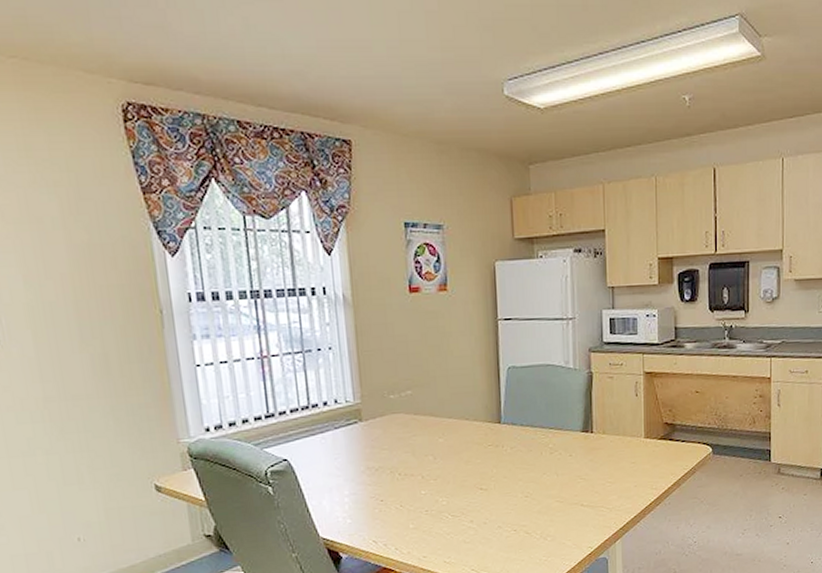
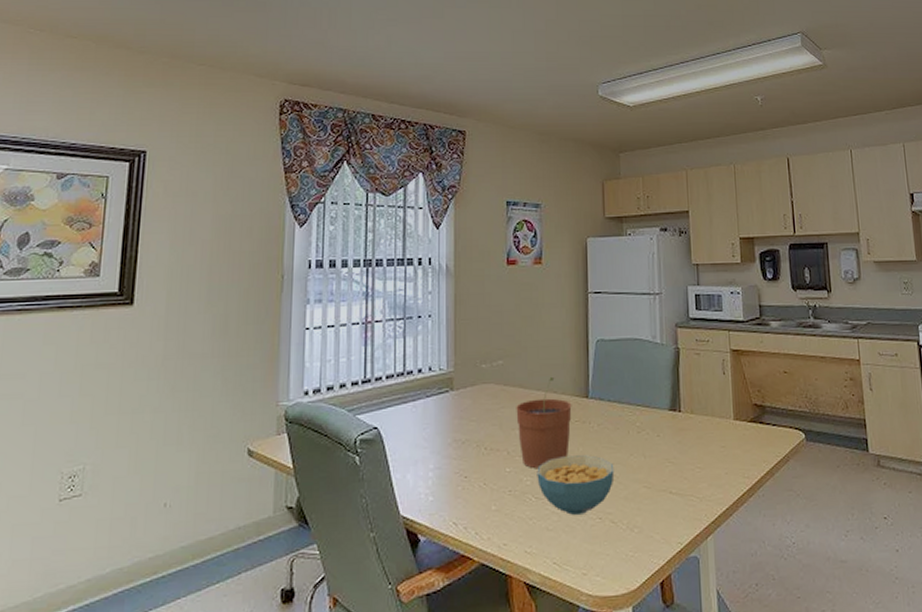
plant pot: none [428,404,485,491] -> present [516,376,572,469]
cereal bowl: none [452,476,528,529] -> present [537,455,615,515]

